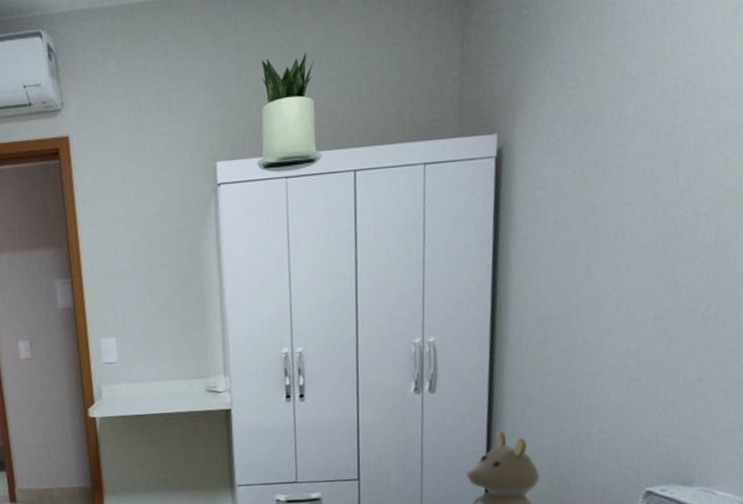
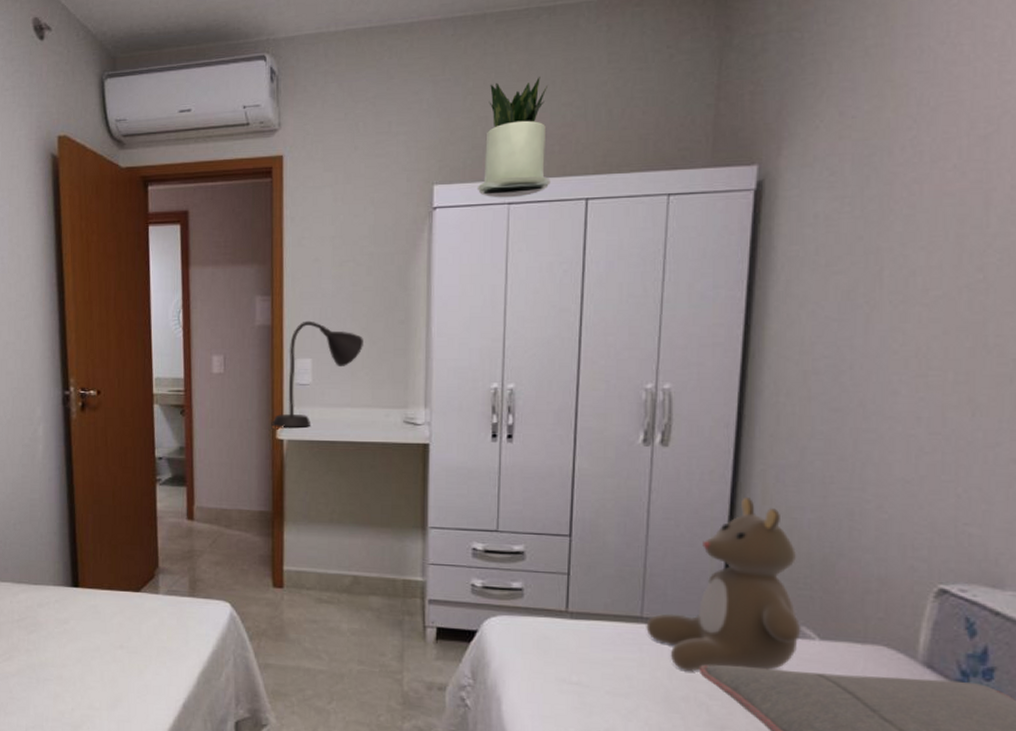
desk lamp: none [82,300,163,406] -> present [271,320,363,429]

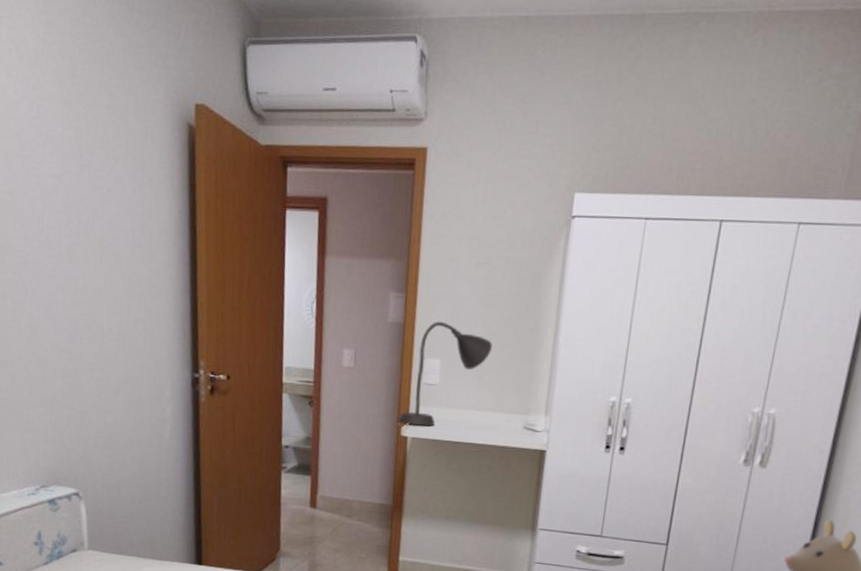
planter: present [477,77,551,198] -> none [616,88,697,213]

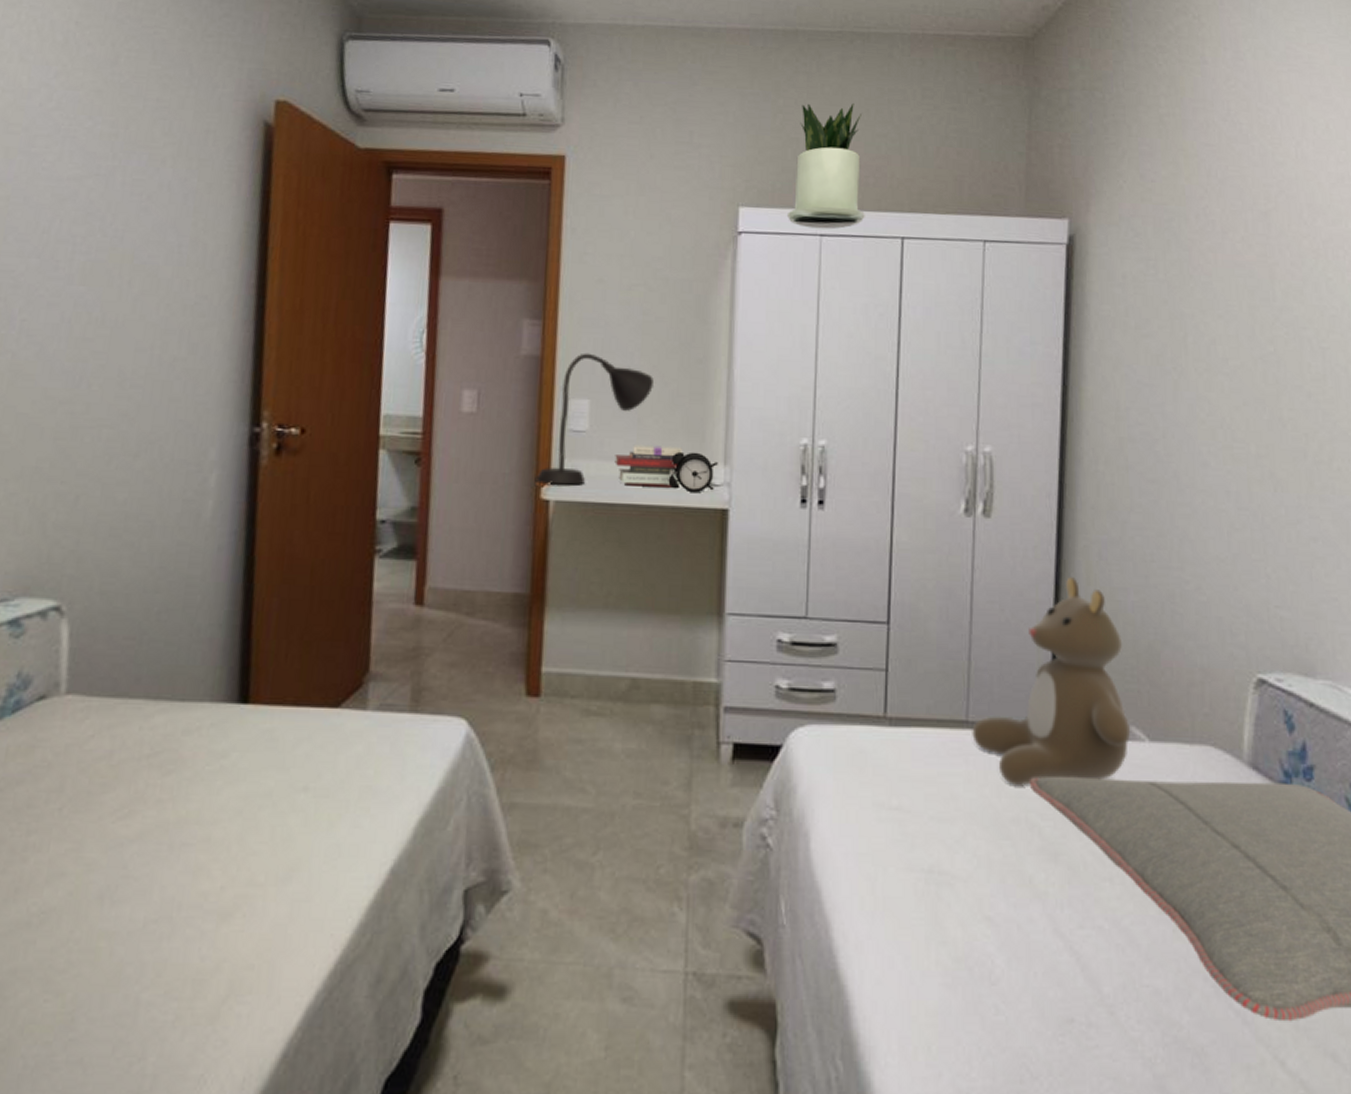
books: none [458,396,513,432] -> present [614,444,684,488]
alarm clock: none [499,403,540,437] -> present [668,451,718,494]
planter: none [616,88,697,213] -> present [786,103,865,230]

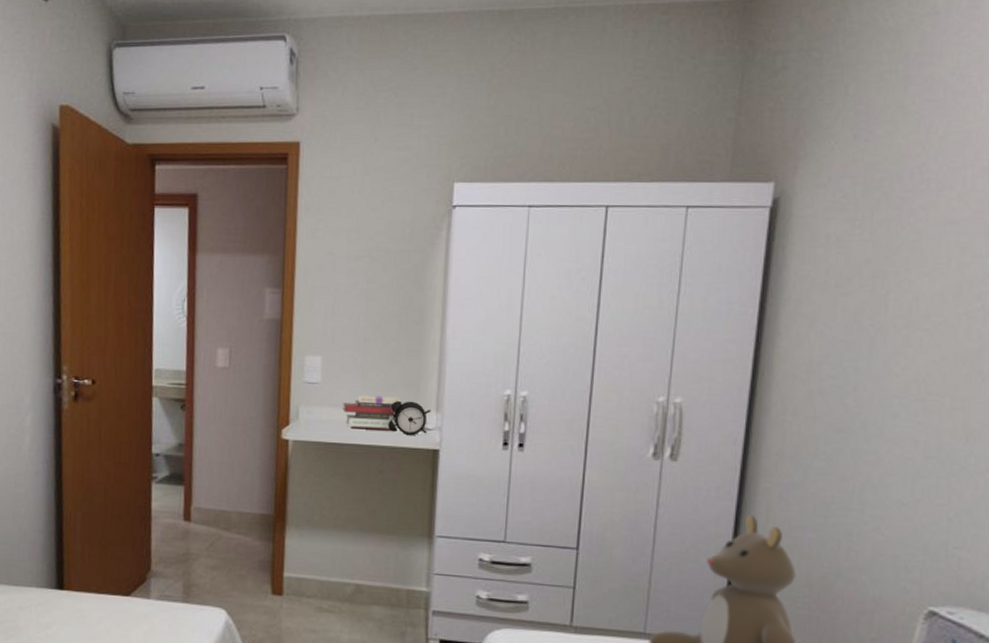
desk lamp: present [534,352,654,486] -> none [276,316,376,429]
planter: present [786,103,865,230] -> none [497,79,572,201]

